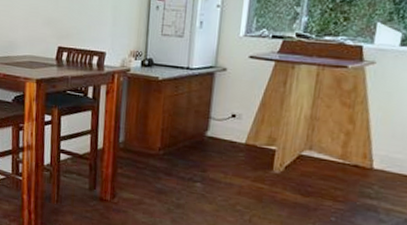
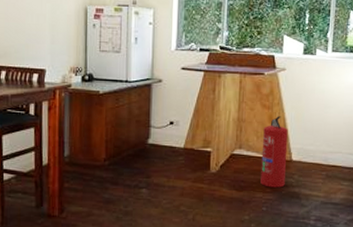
fire extinguisher: none [331,116,372,198] -> present [260,116,288,188]

